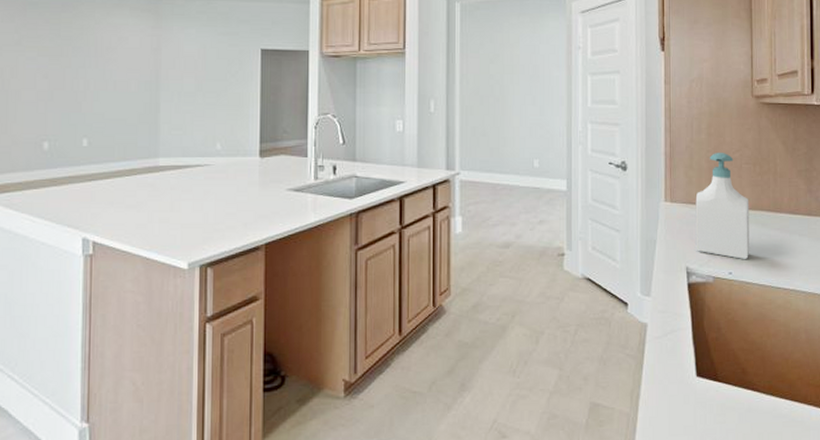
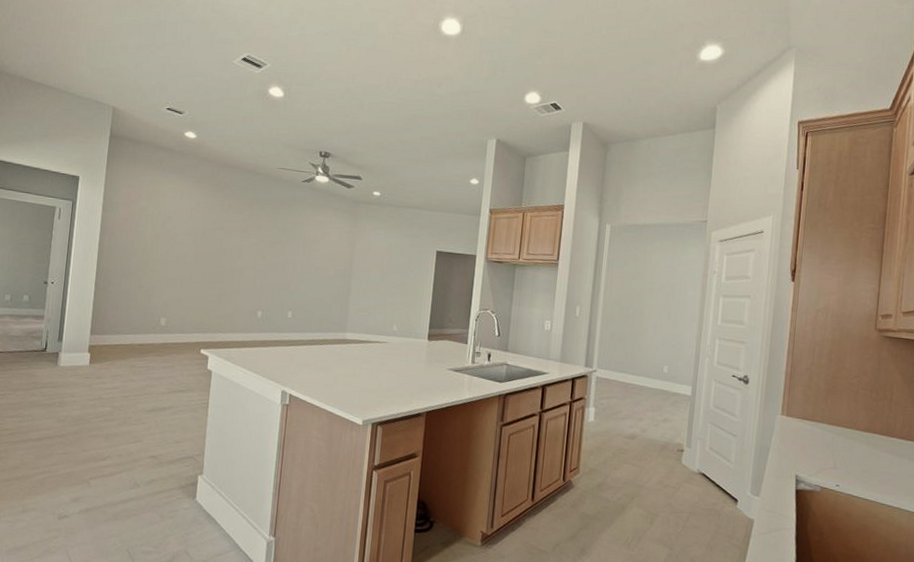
soap bottle: present [695,152,750,259] -> none [807,376,863,475]

